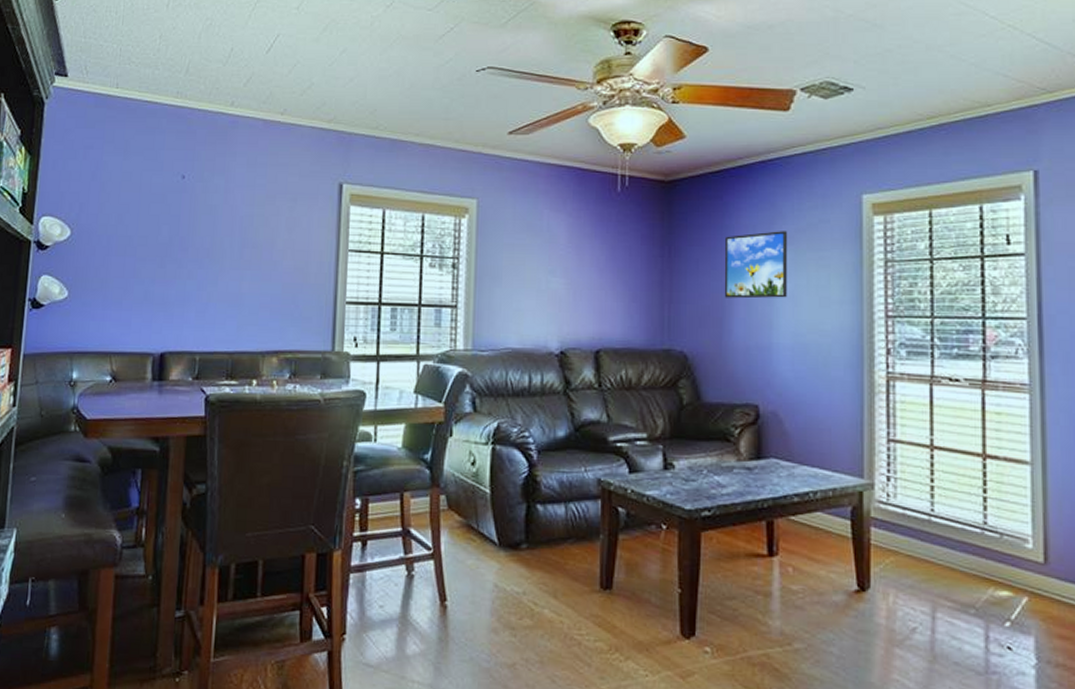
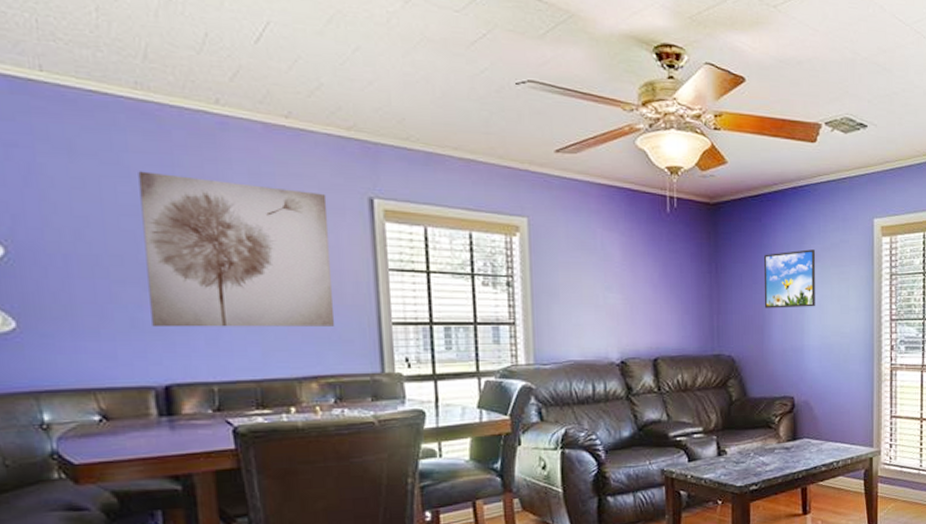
wall art: none [159,165,305,304] -> present [138,171,335,328]

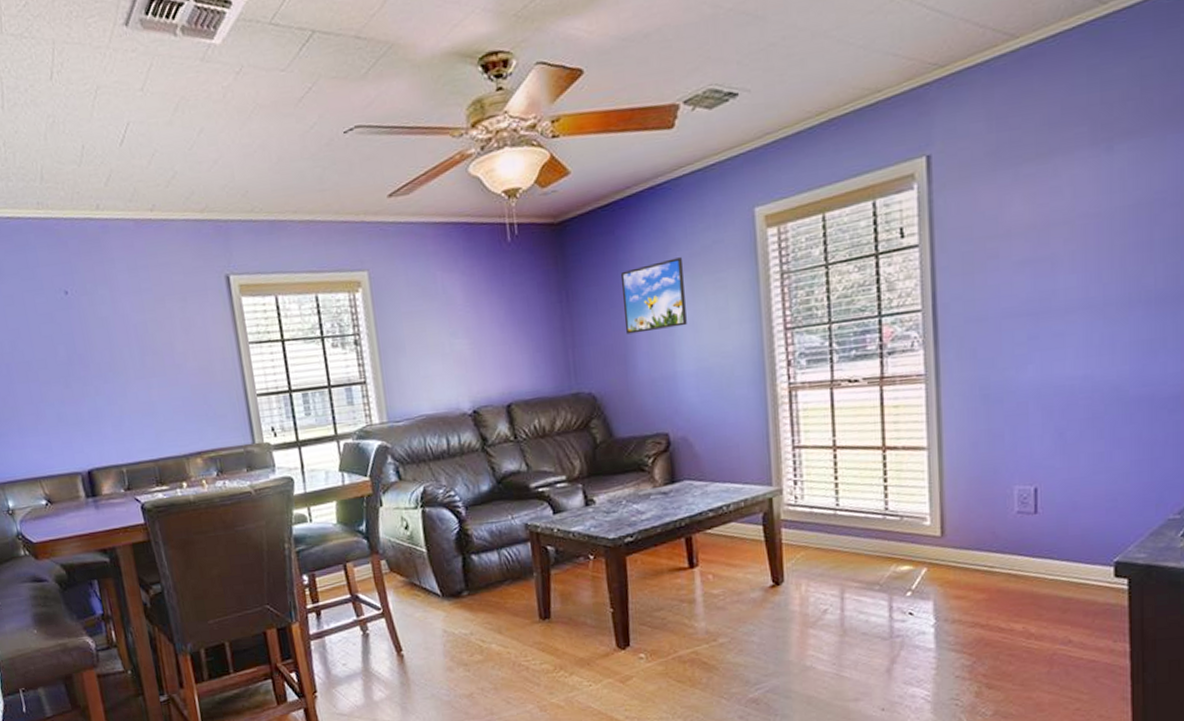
wall art: present [138,171,335,328] -> none [48,277,209,420]

